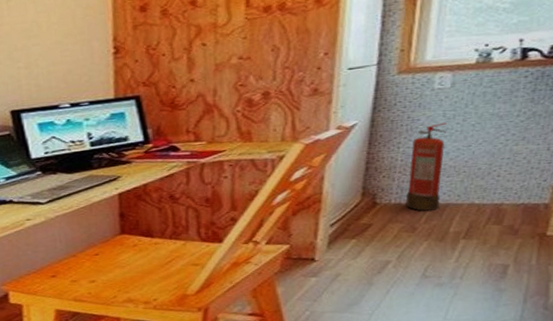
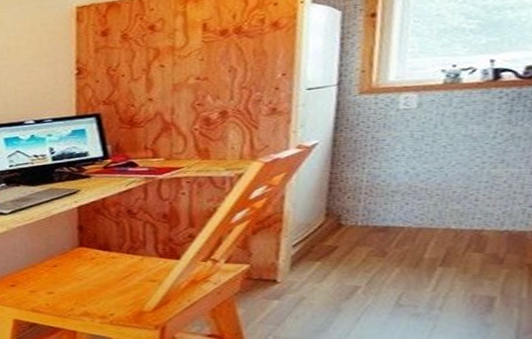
fire extinguisher: present [405,122,446,211] -> none [373,143,415,235]

